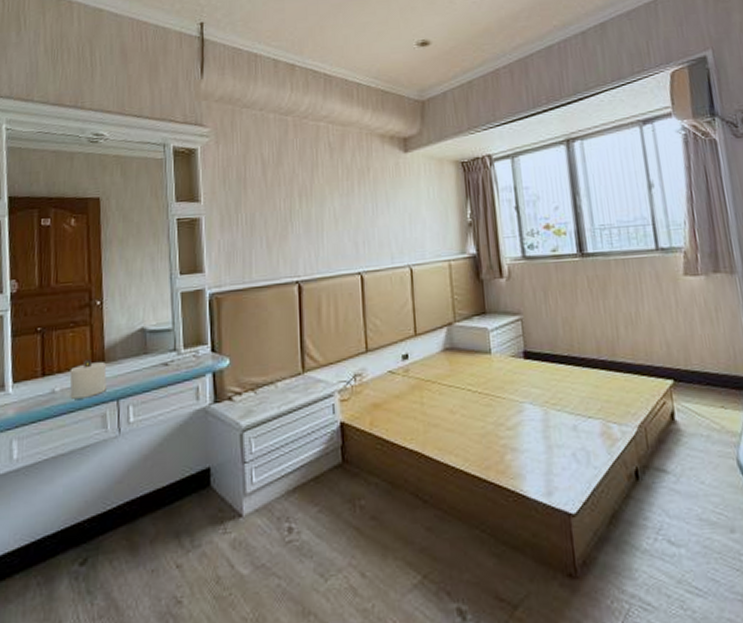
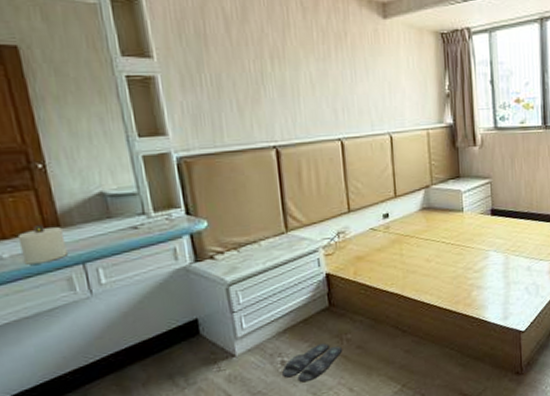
slippers: none [289,509,354,559] -> present [282,343,342,383]

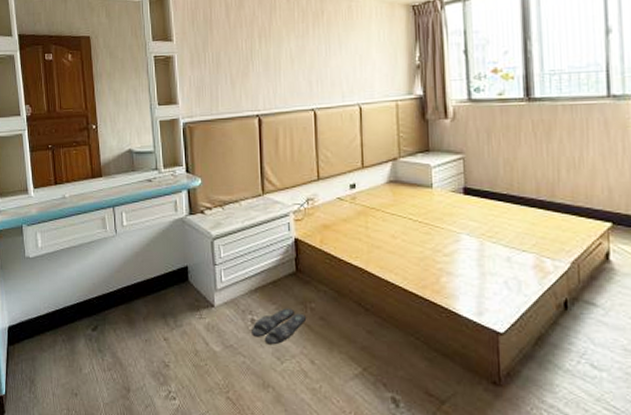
candle: present [17,224,68,265] -> none [75,172,104,204]

